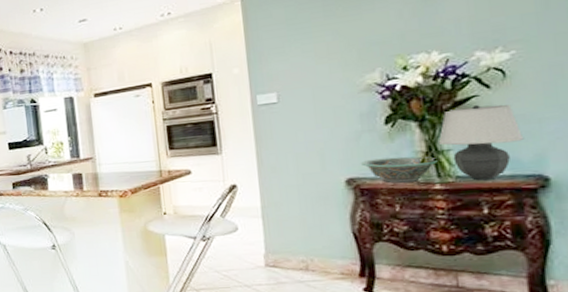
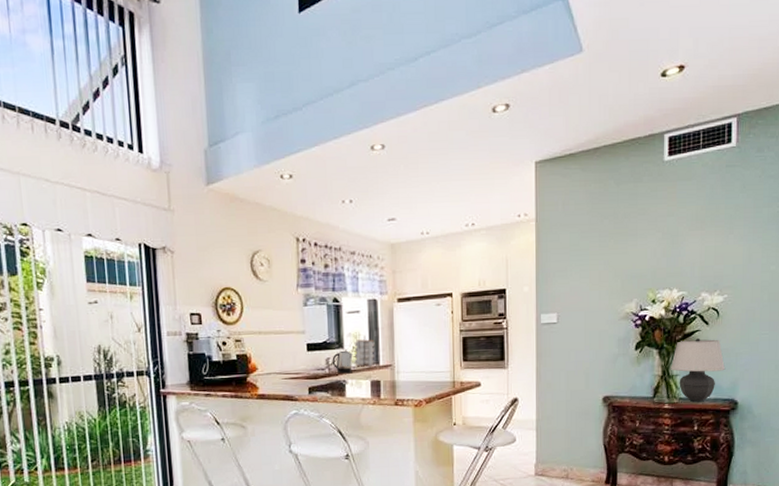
kettle: none [33,146,54,169] -> present [332,350,353,374]
spice rack: none [53,131,75,162] -> present [354,335,375,368]
decorative bowl: present [361,156,439,183] -> none [615,379,670,402]

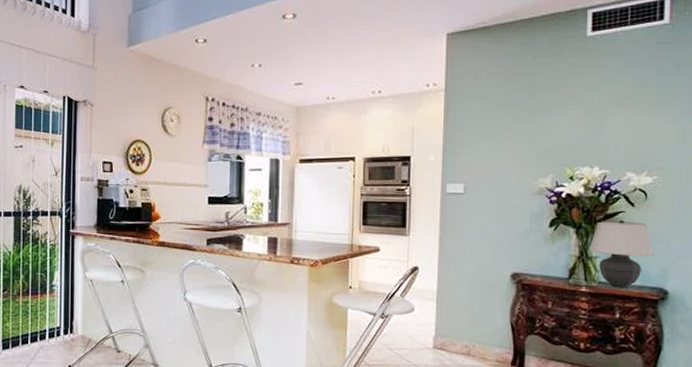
kettle: present [332,350,353,374] -> none [231,206,252,229]
spice rack: present [354,335,375,368] -> none [253,193,274,224]

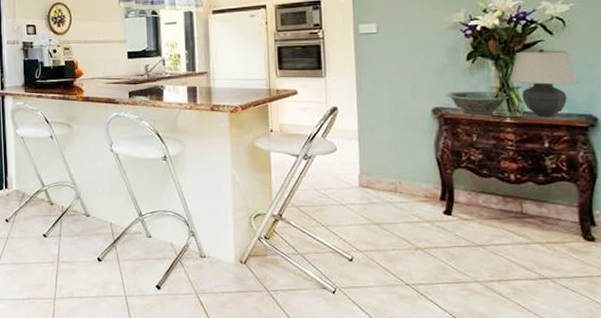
decorative bowl: none [526,257,588,282] -> present [446,91,510,115]

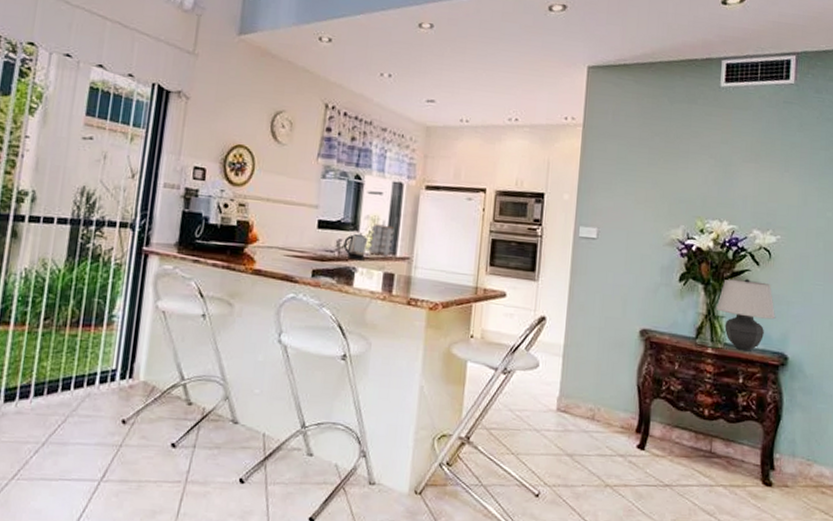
kettle: none [151,58,170,80] -> present [343,233,368,261]
spice rack: none [171,45,192,75] -> present [368,220,394,258]
decorative bowl: present [446,91,510,115] -> none [655,313,714,343]

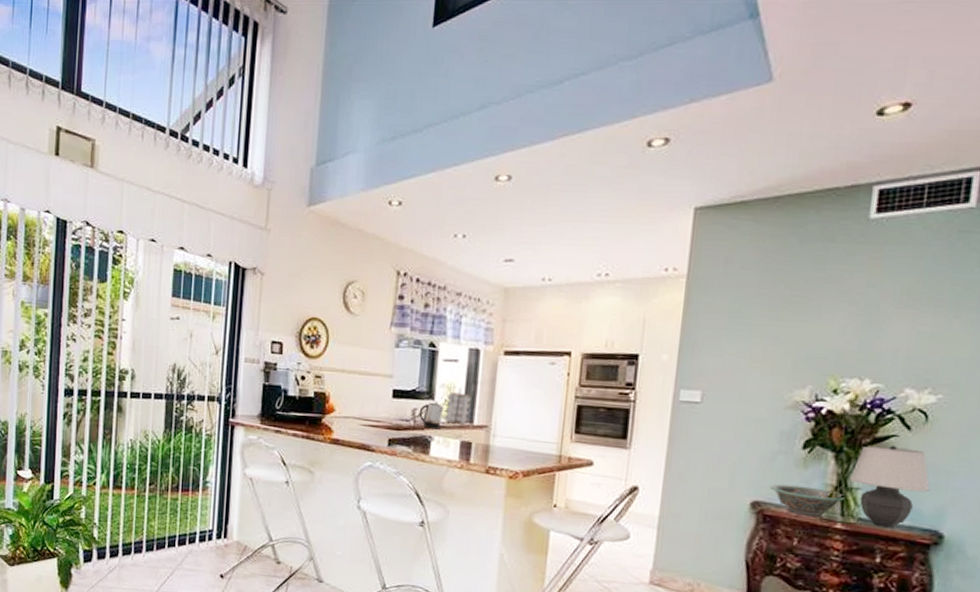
decorative bowl: none [655,313,714,343] -> present [770,484,846,517]

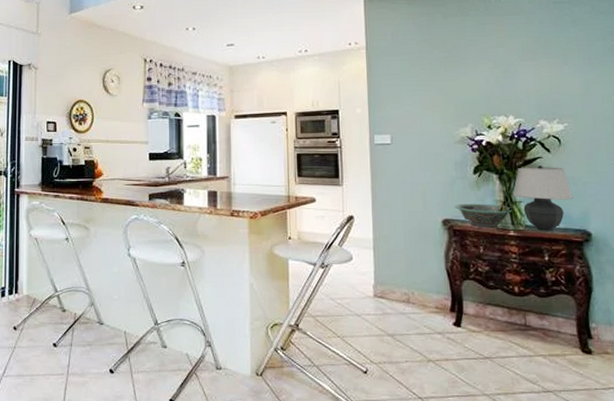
kettle: present [419,402,444,430] -> none [172,161,192,183]
spice rack: present [444,388,471,426] -> none [193,148,213,178]

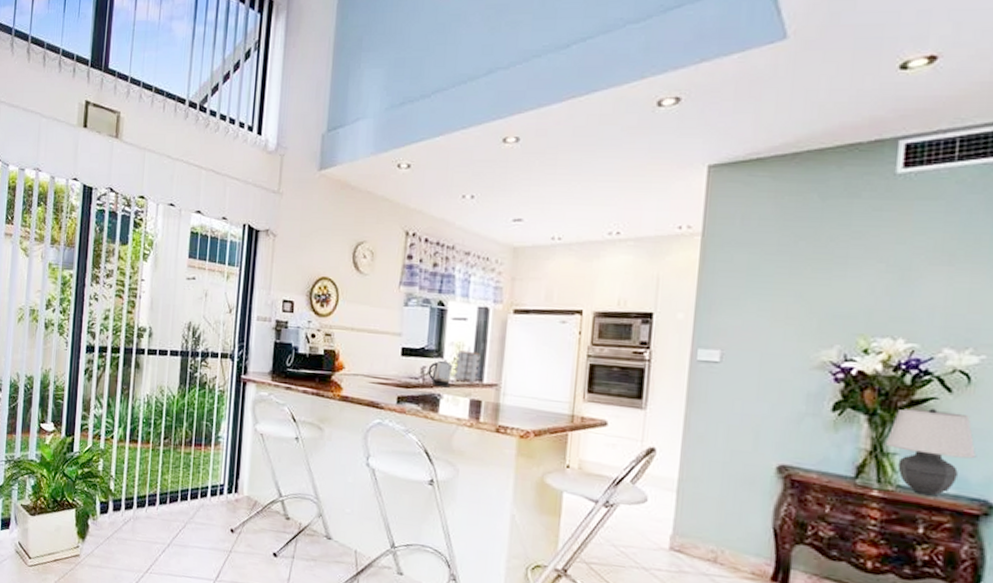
kettle: none [172,161,192,183] -> present [428,360,453,388]
spice rack: none [193,148,213,178] -> present [453,347,481,385]
decorative bowl: present [455,204,513,227] -> none [798,447,882,483]

